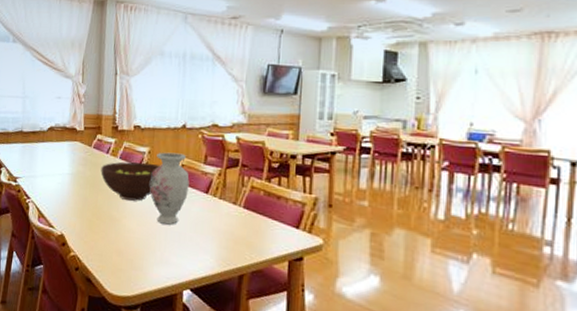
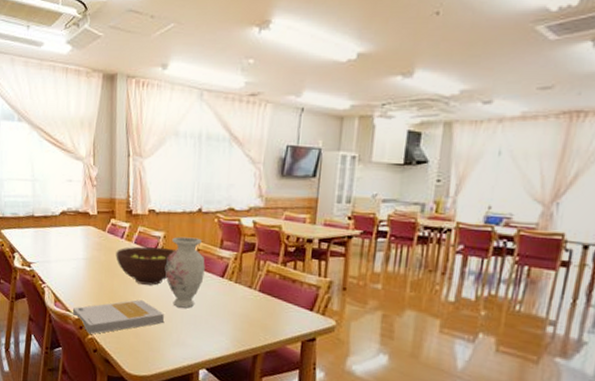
book: none [55,216,148,252] -> present [72,300,165,334]

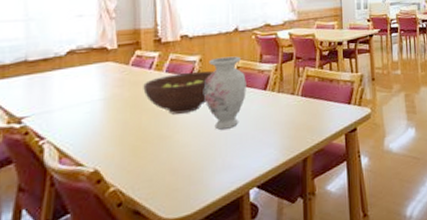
book: present [72,300,165,334] -> none [85,131,207,186]

